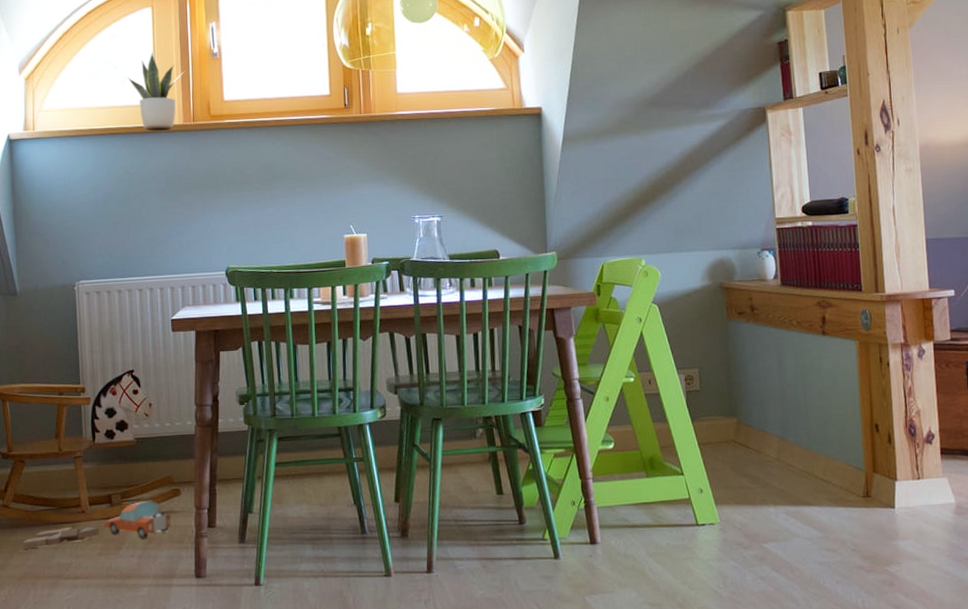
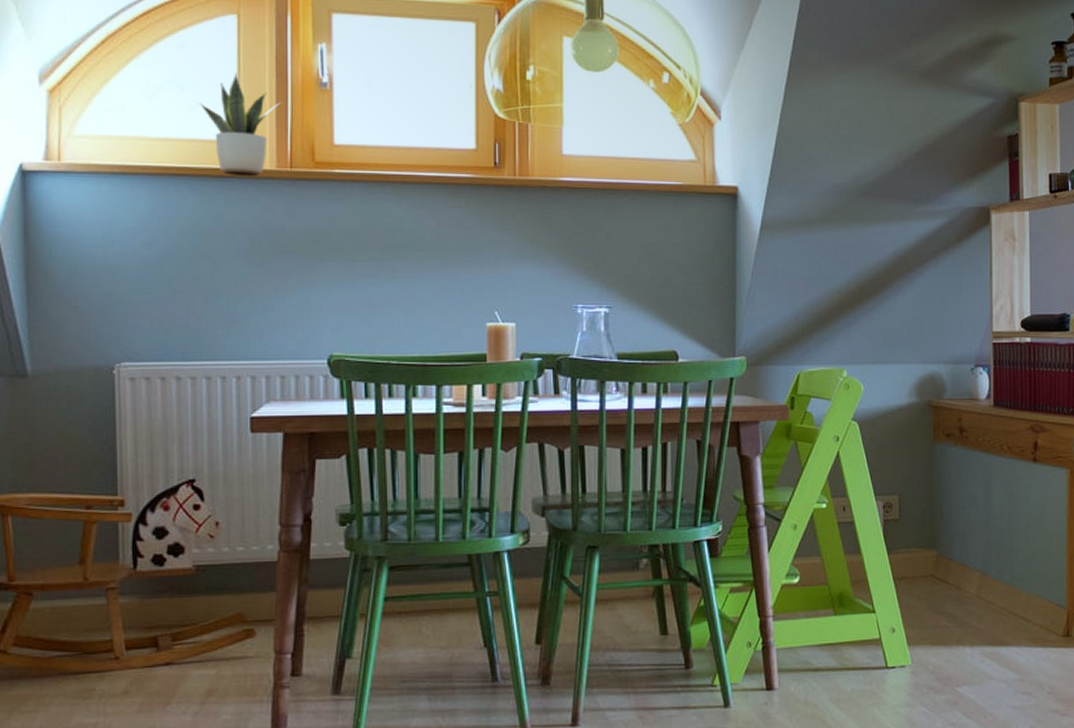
toy blocks: present [22,526,99,549] -> none [26,677,139,707]
toy car: present [104,500,174,539] -> none [146,642,245,692]

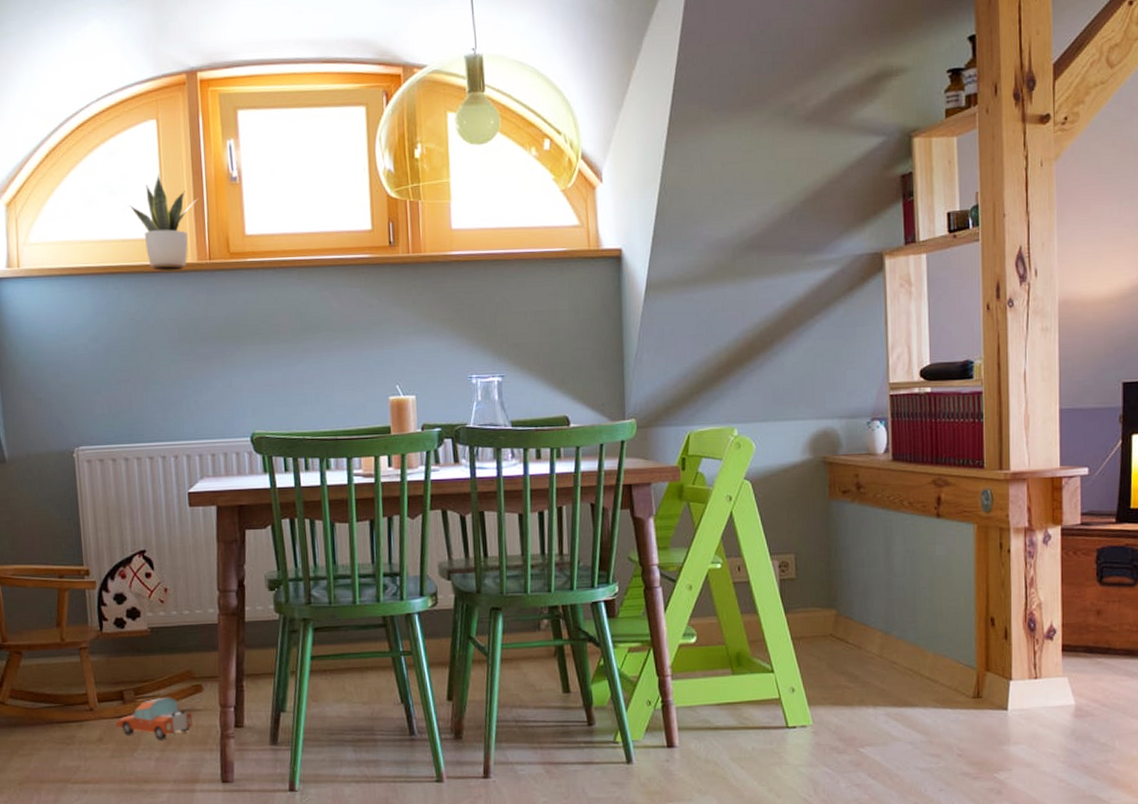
toy car: none [146,642,245,692] -> present [116,696,195,740]

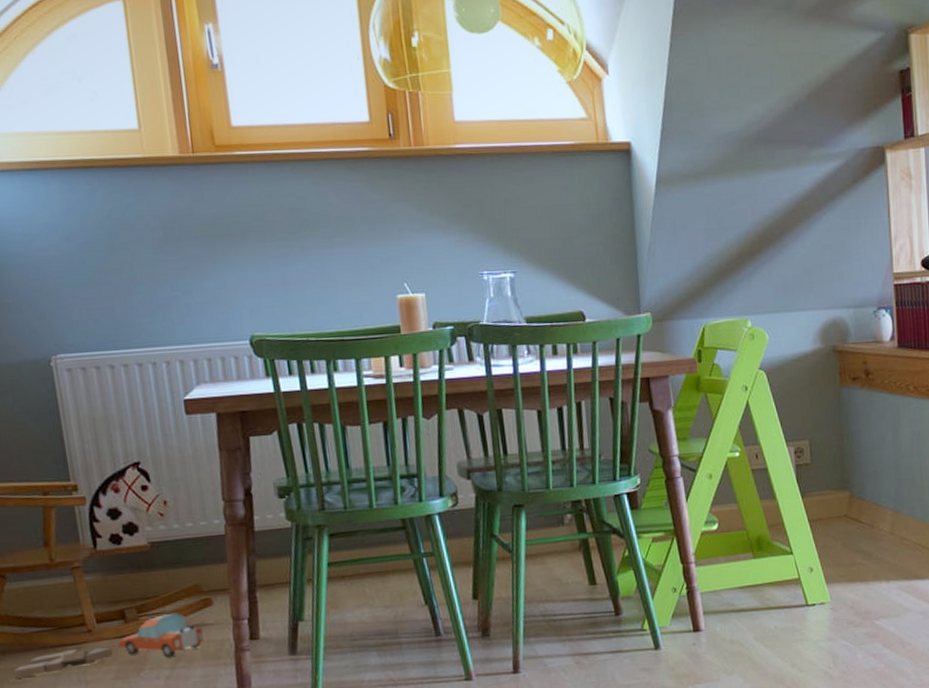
toy blocks: none [23,726,110,751] -> present [13,647,113,679]
potted plant: present [129,173,197,271] -> none [97,59,174,165]

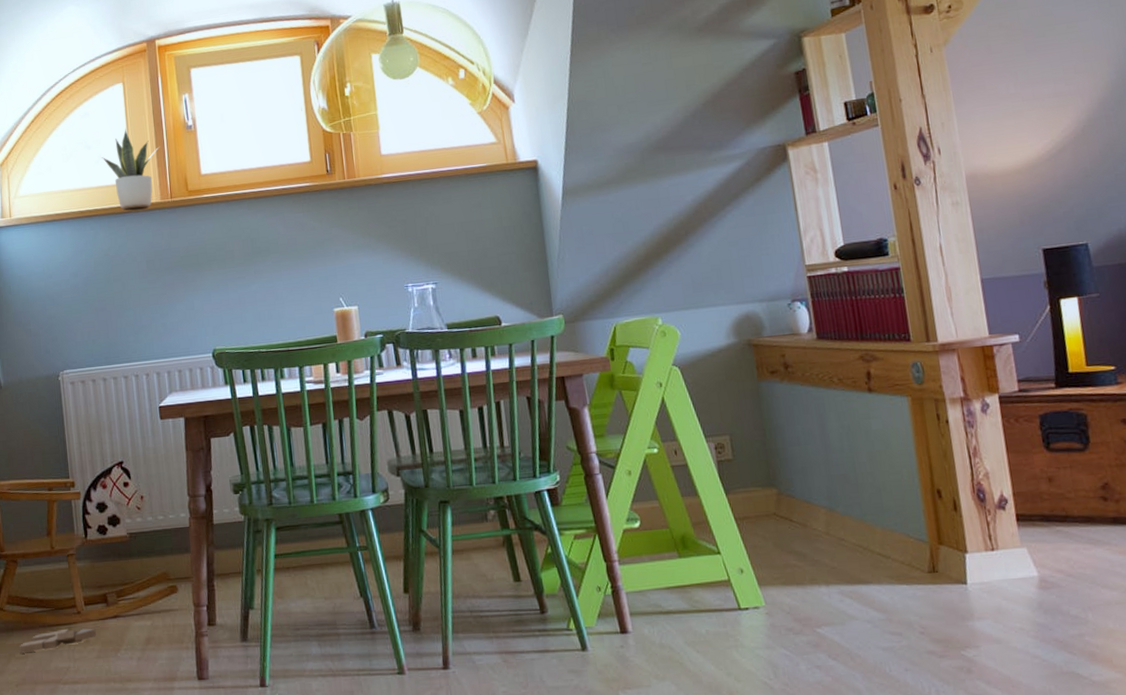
potted plant: none [97,59,174,165] -> present [102,128,158,211]
toy car: present [118,612,205,658] -> none [101,598,171,640]

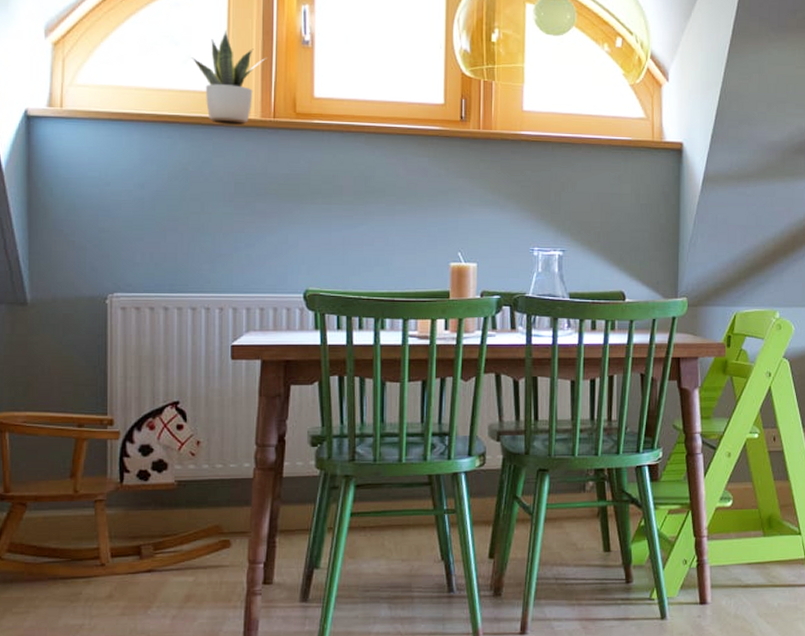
toy blocks: present [19,628,96,654] -> none [18,582,122,608]

